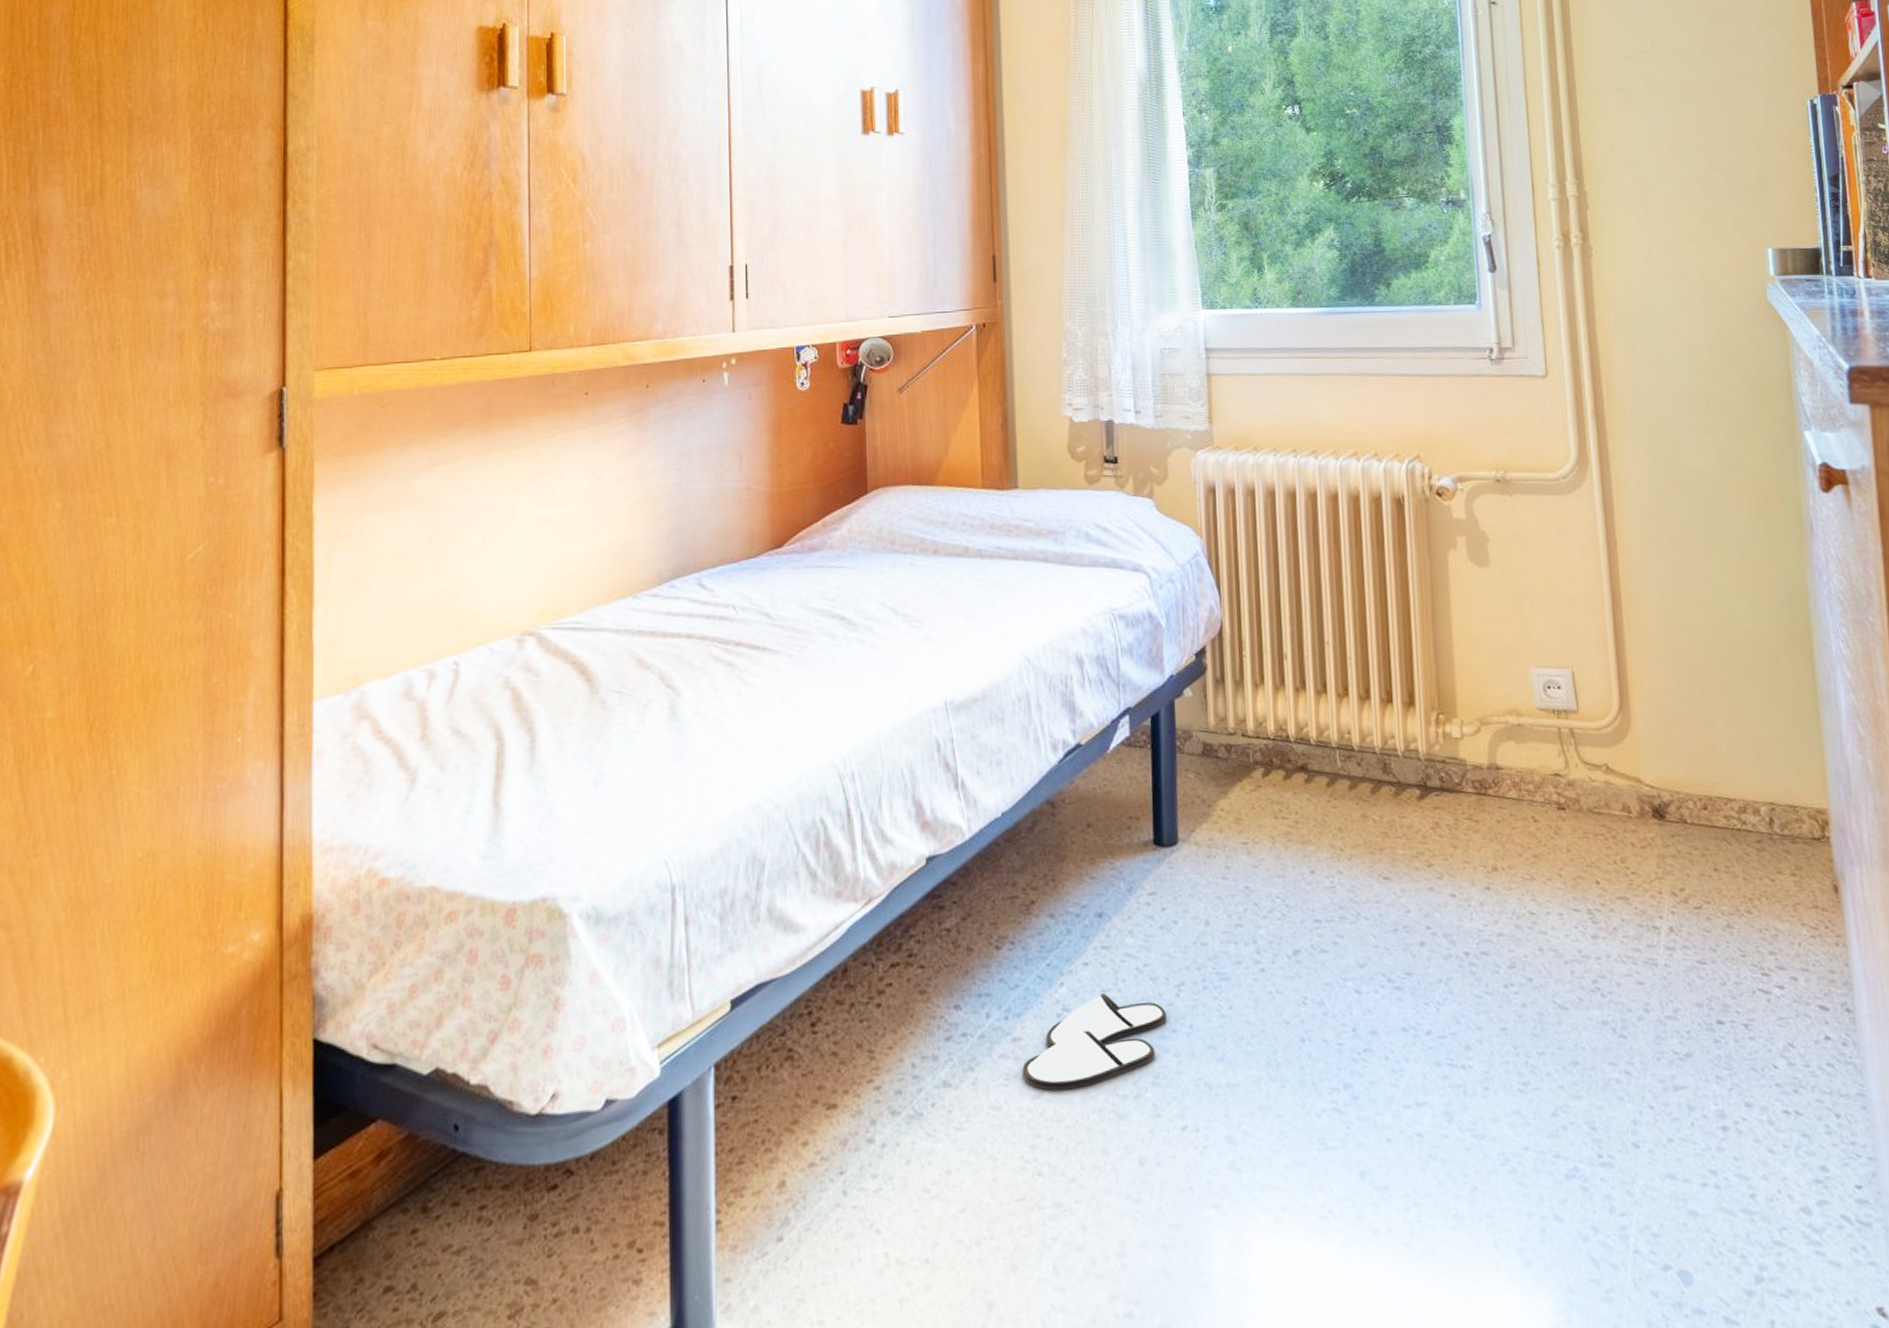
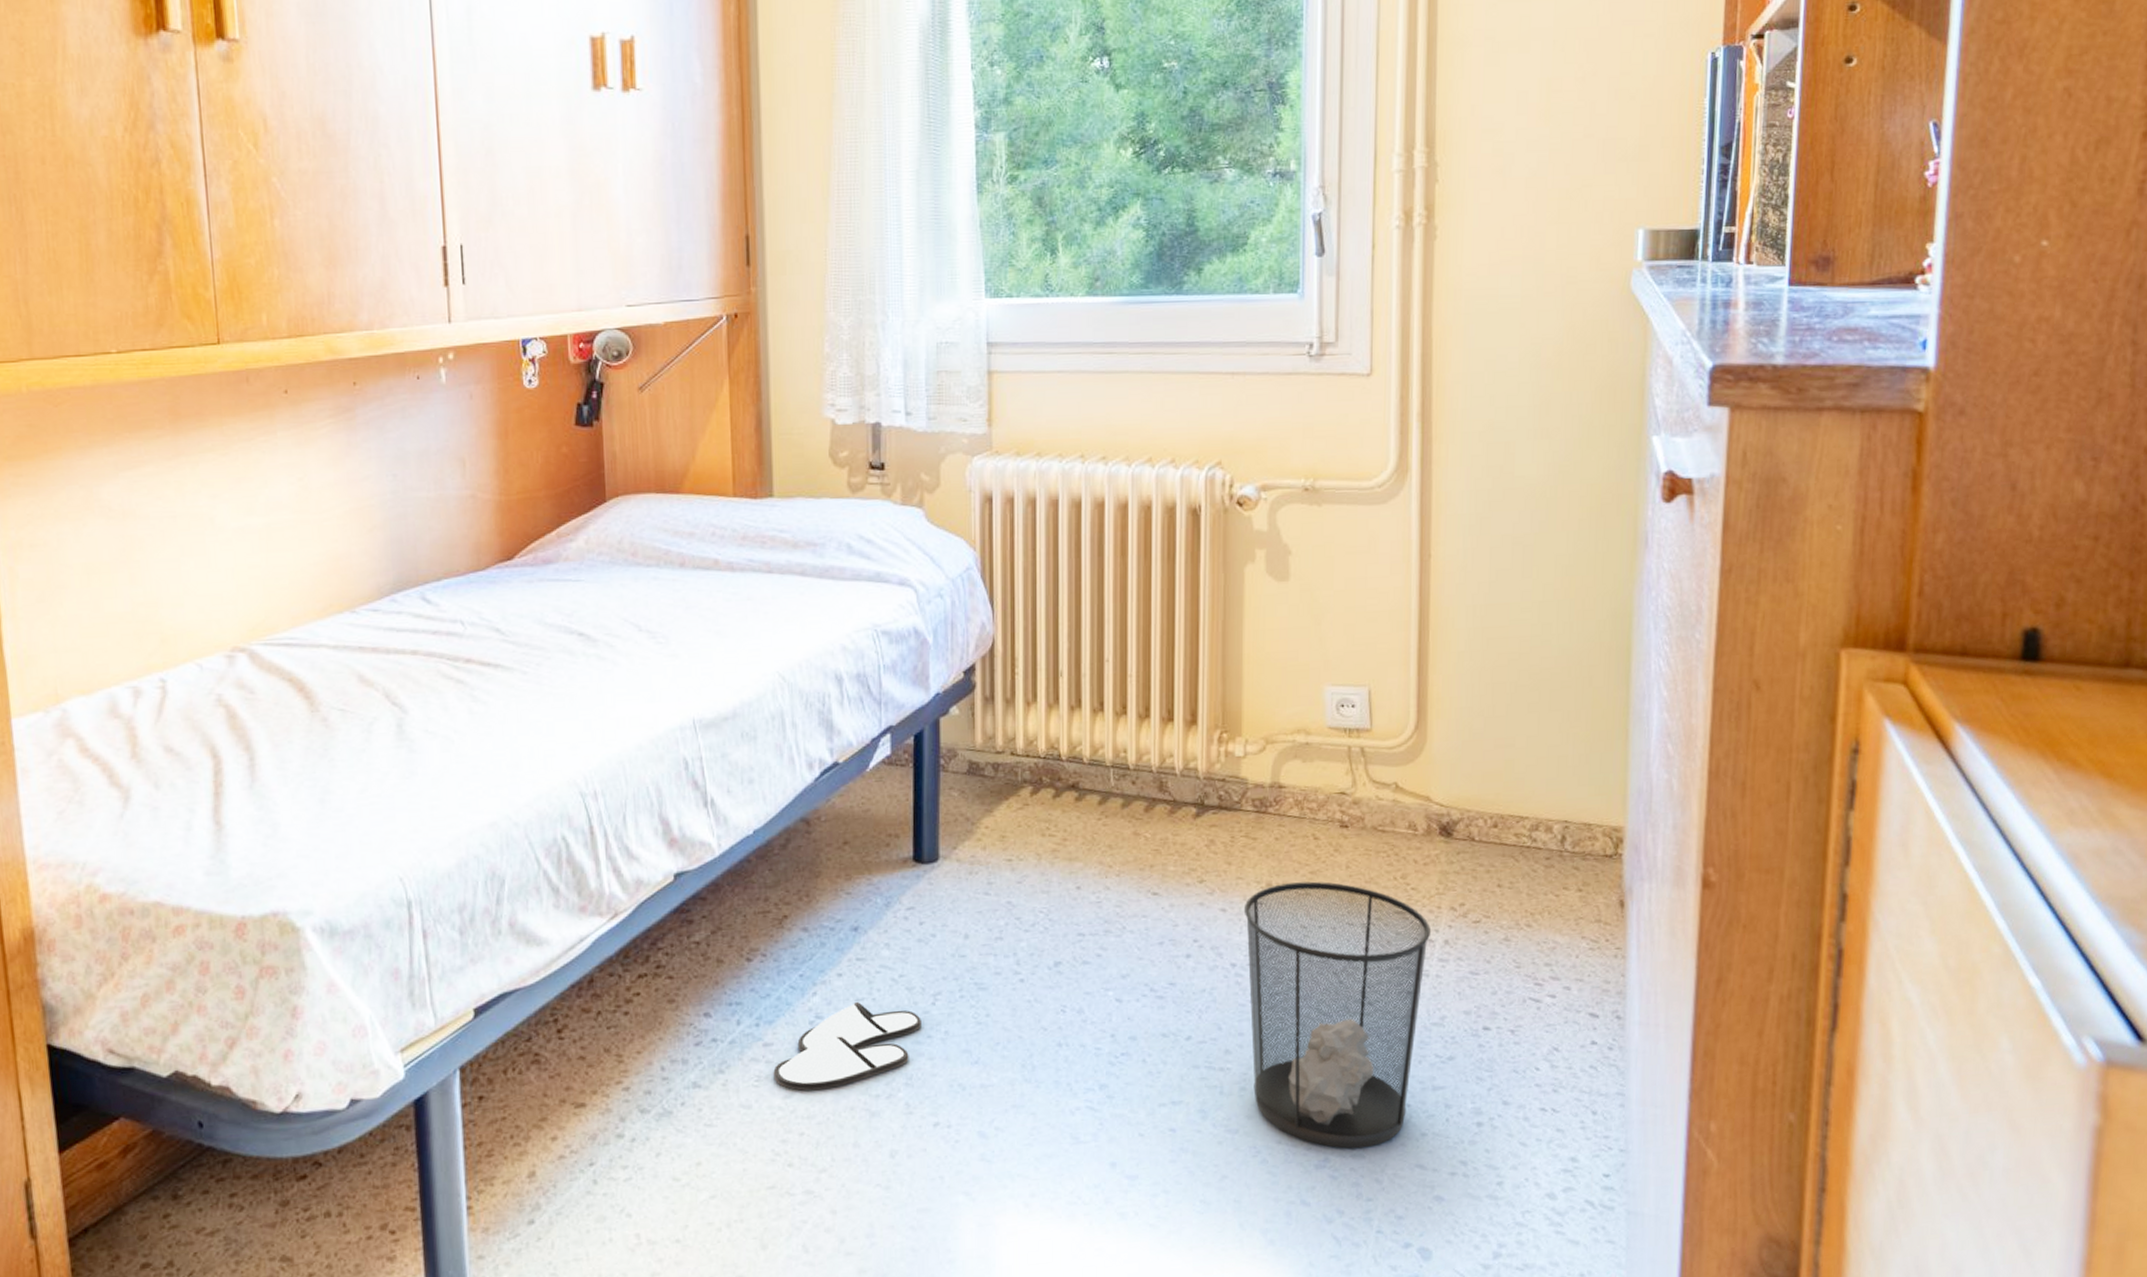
waste bin: none [1472,865,1656,1156] -> present [1243,881,1432,1149]

